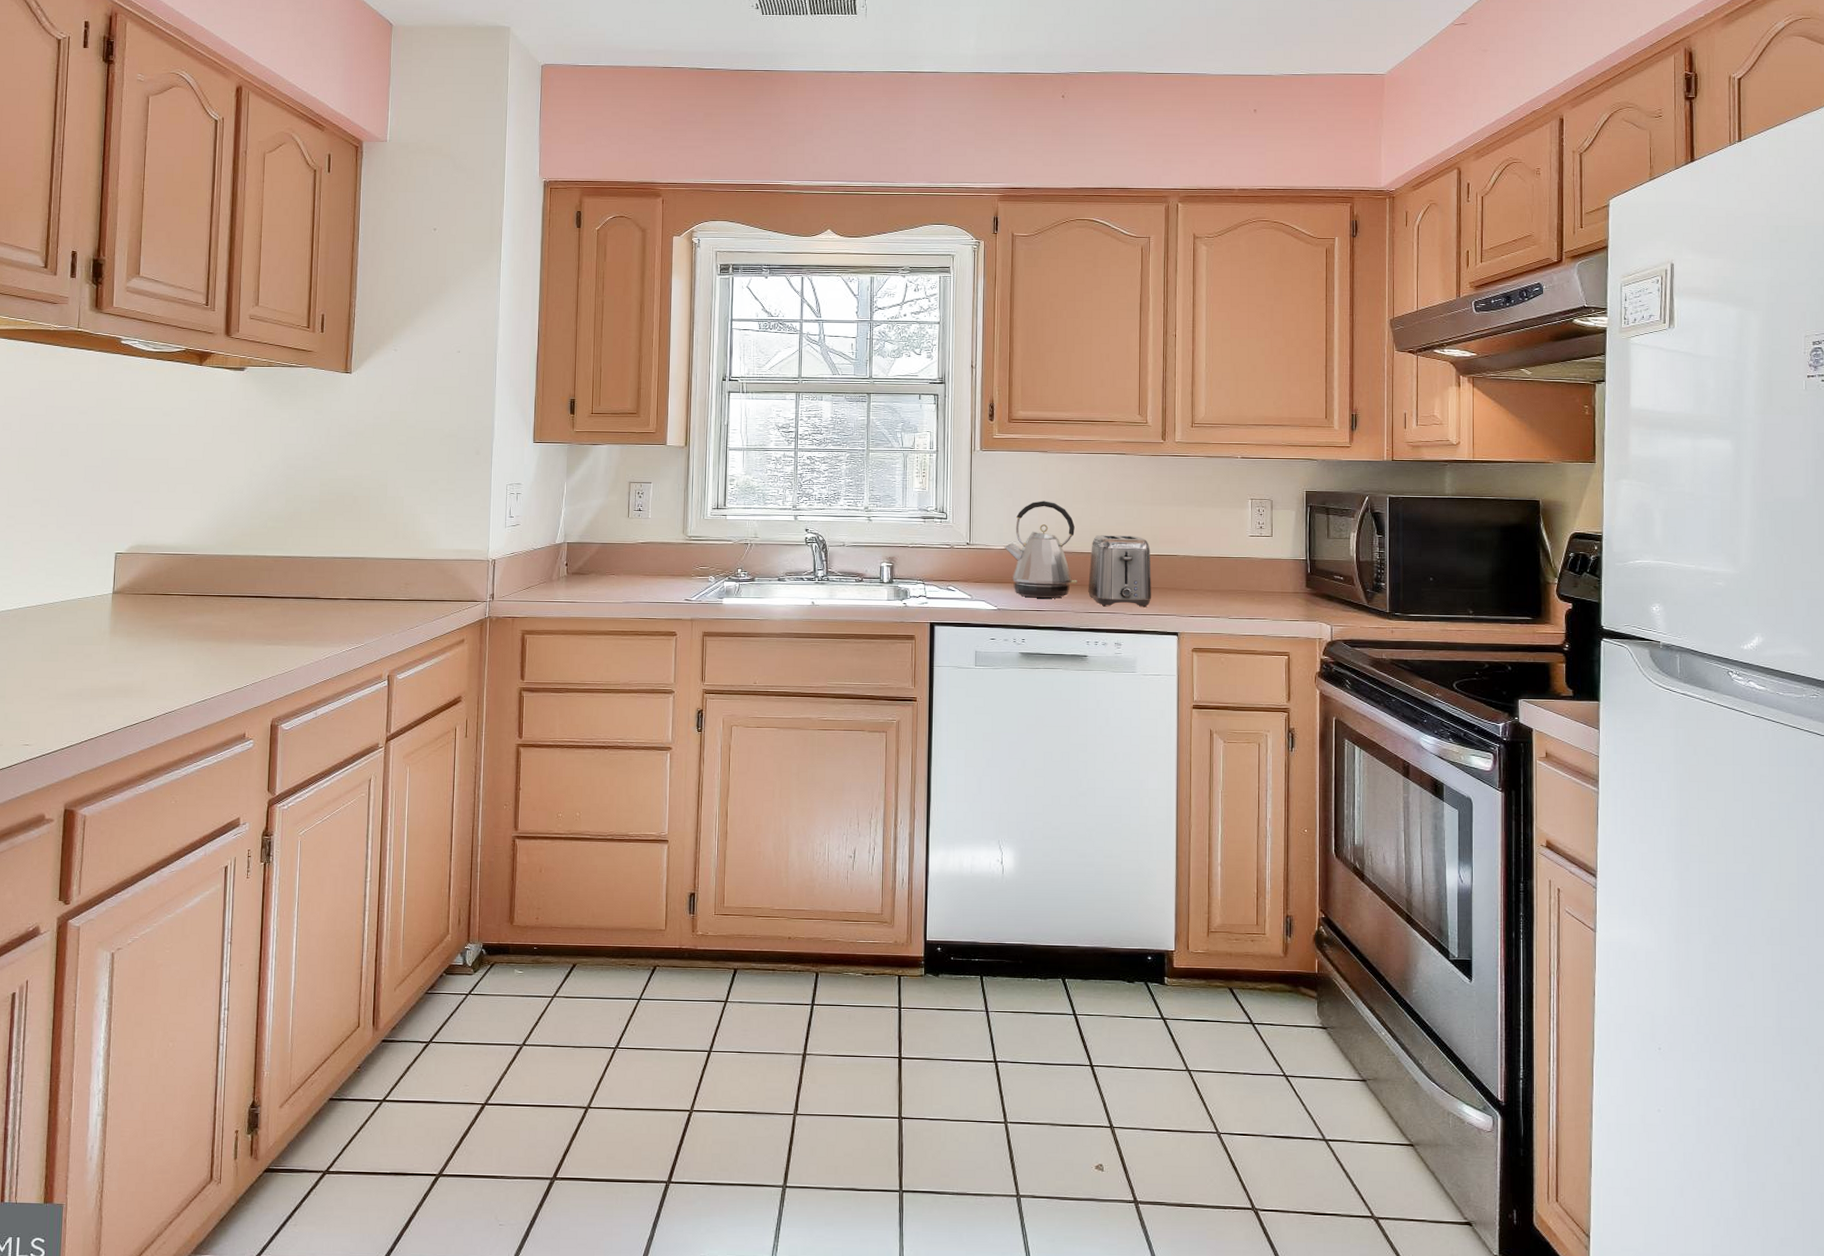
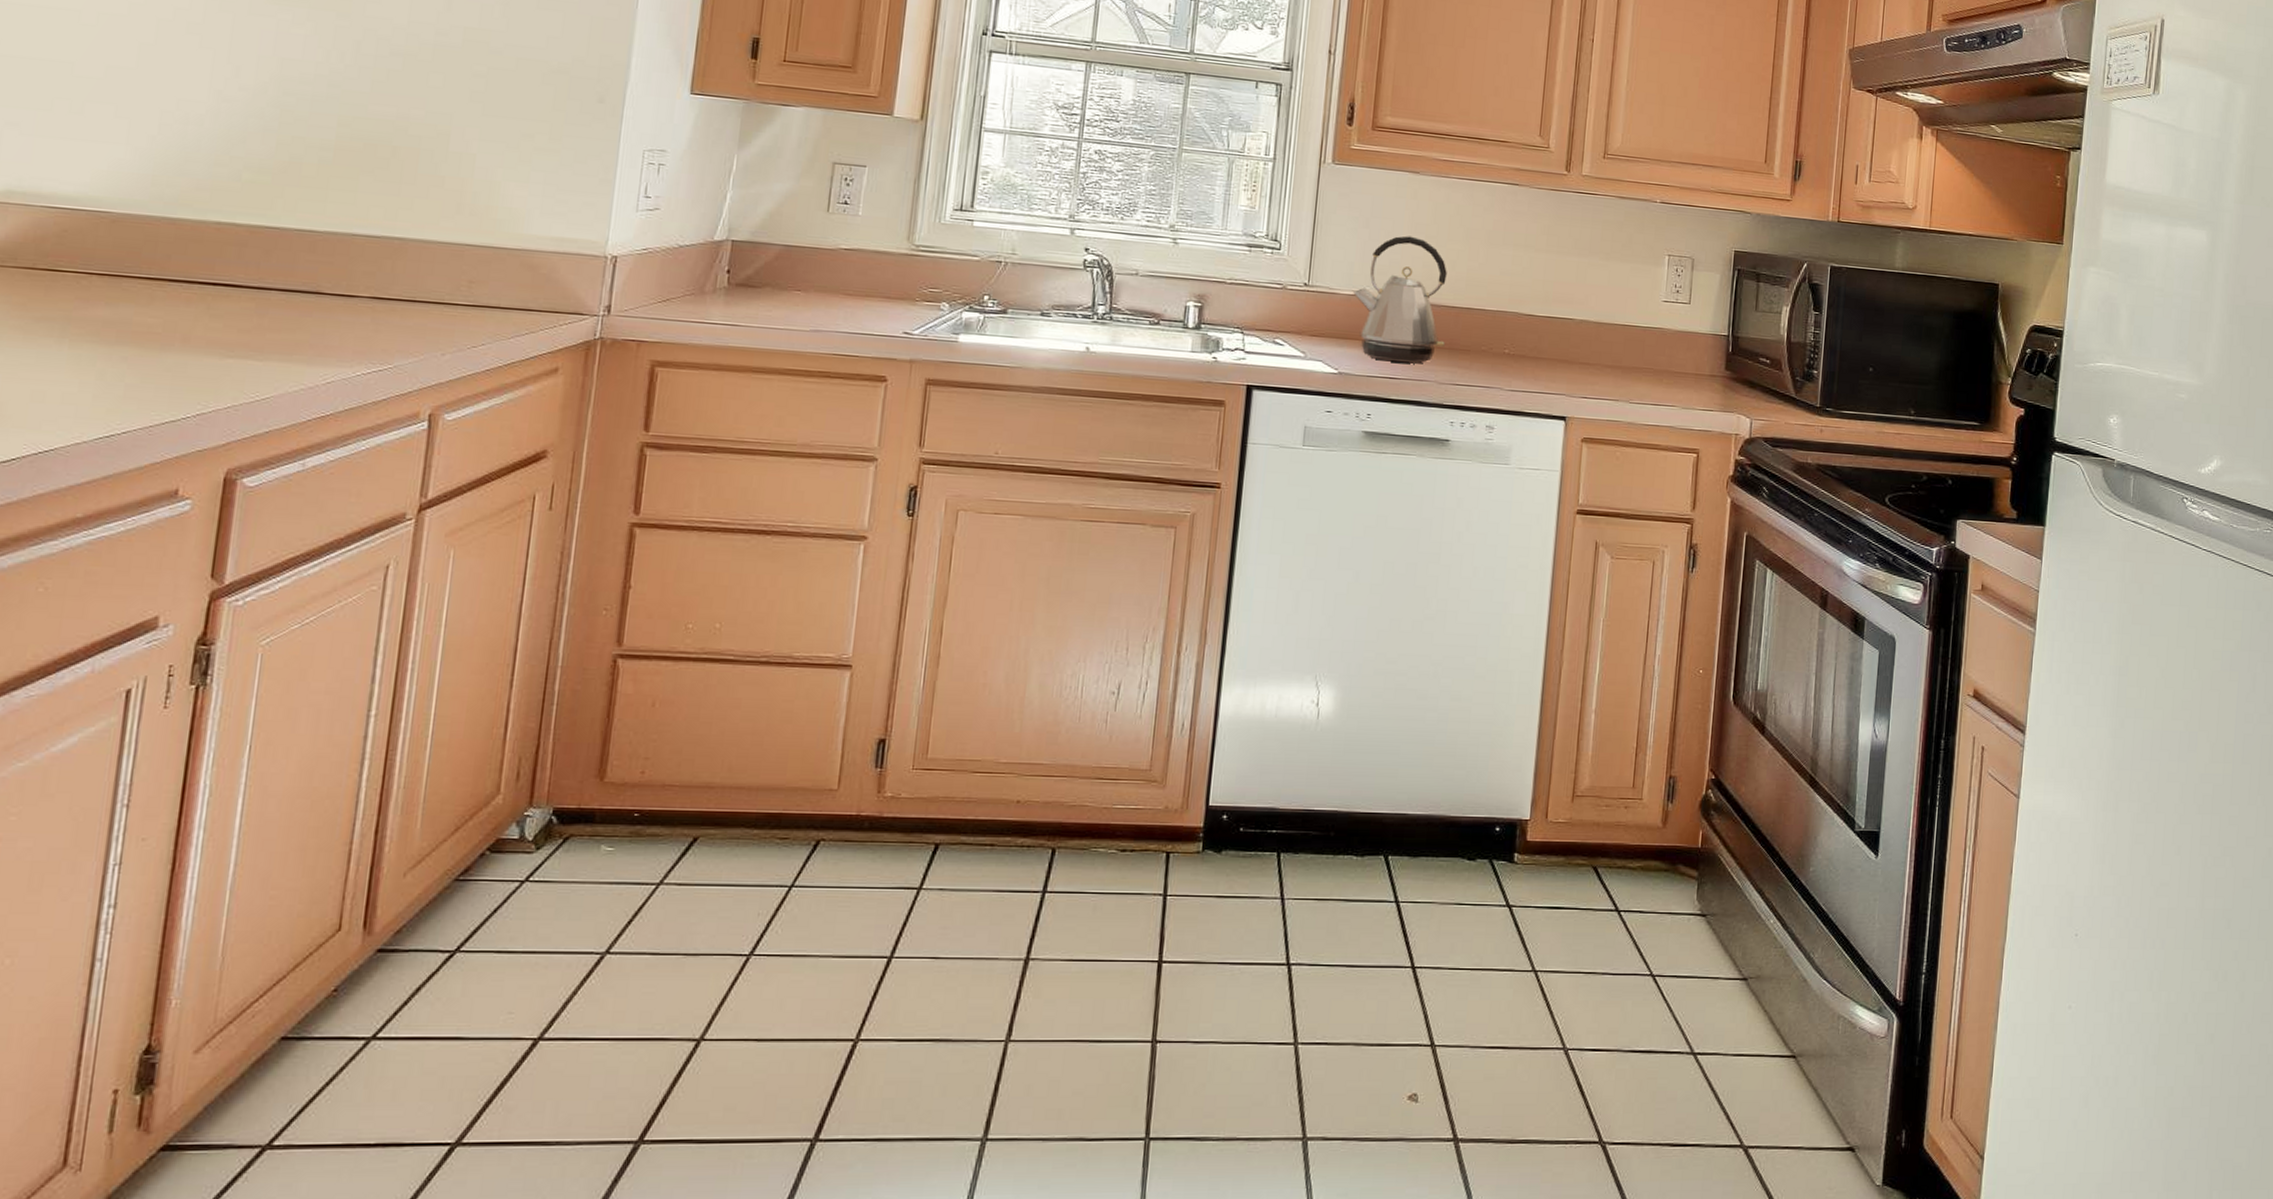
toaster: present [1088,535,1151,608] -> none [1457,286,1540,383]

